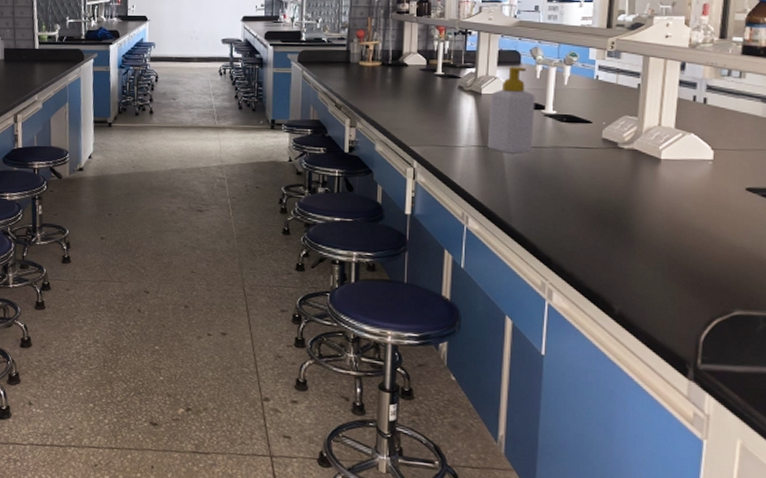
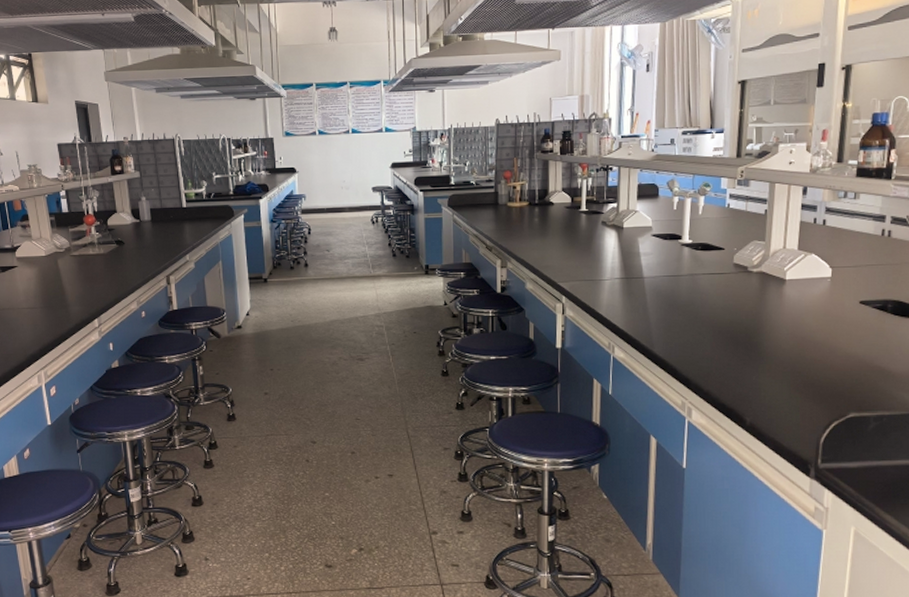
soap bottle: present [487,67,535,154] -> none [630,200,673,284]

